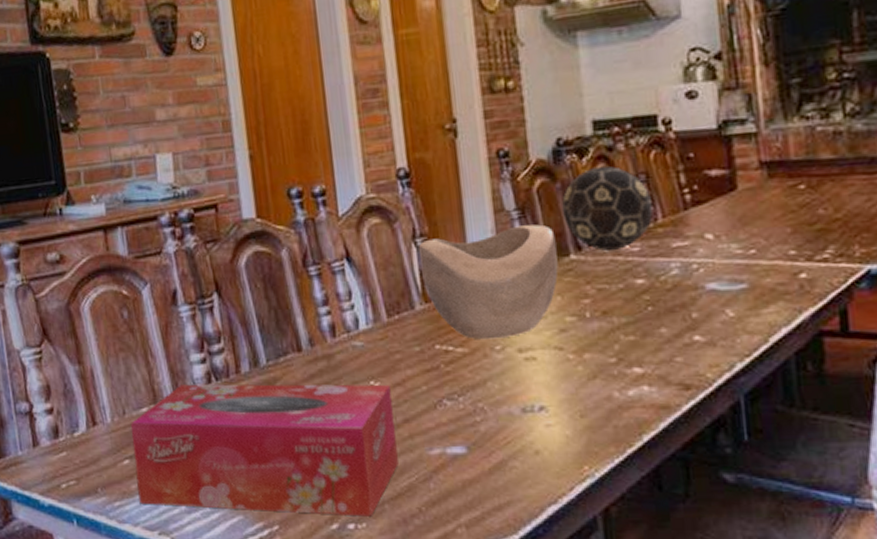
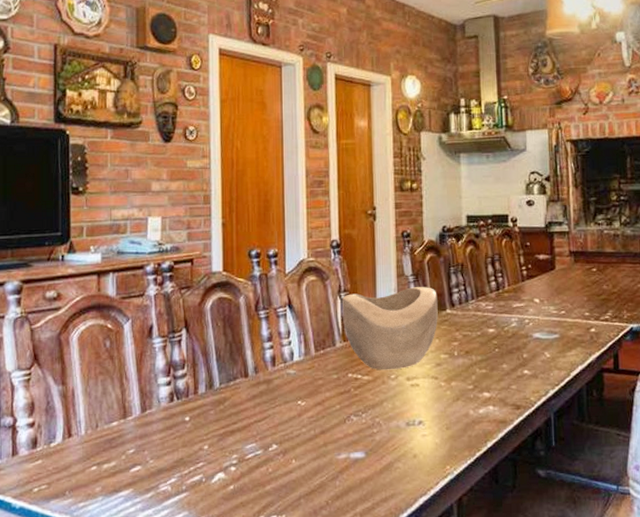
tissue box: present [130,384,399,517] -> none [101,402,314,510]
decorative ball: present [562,165,654,251] -> none [443,247,503,308]

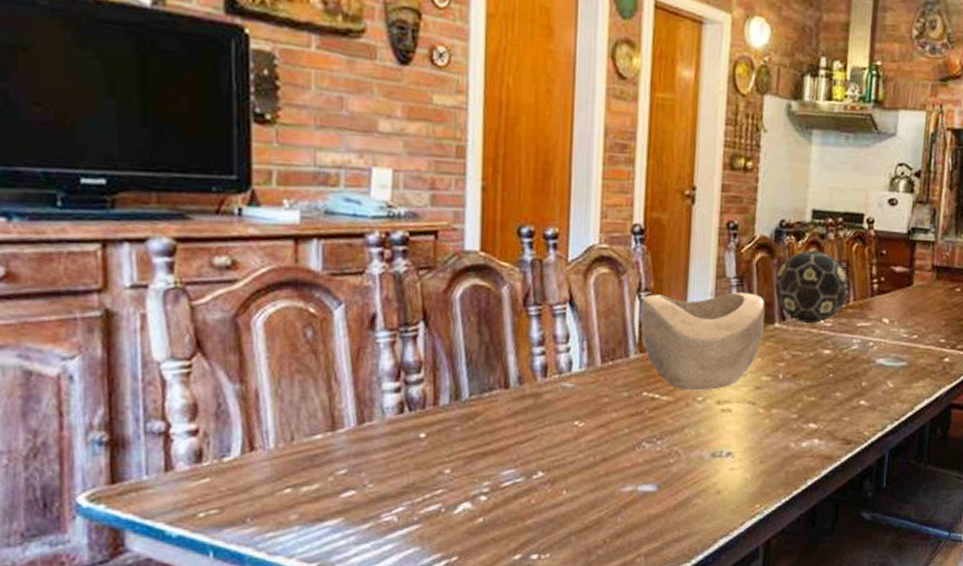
decorative ball: none [443,247,503,308] -> present [775,250,848,324]

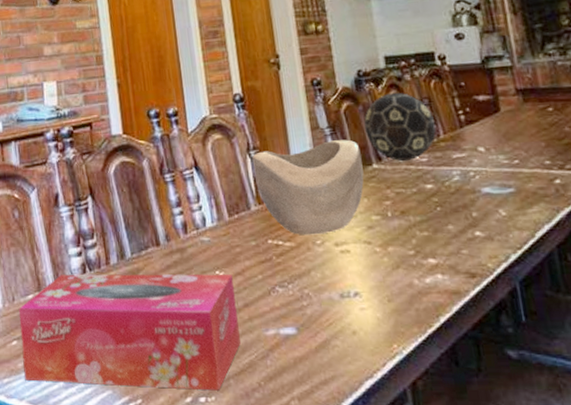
tissue box: none [298,413,594,548] -> present [18,274,241,391]

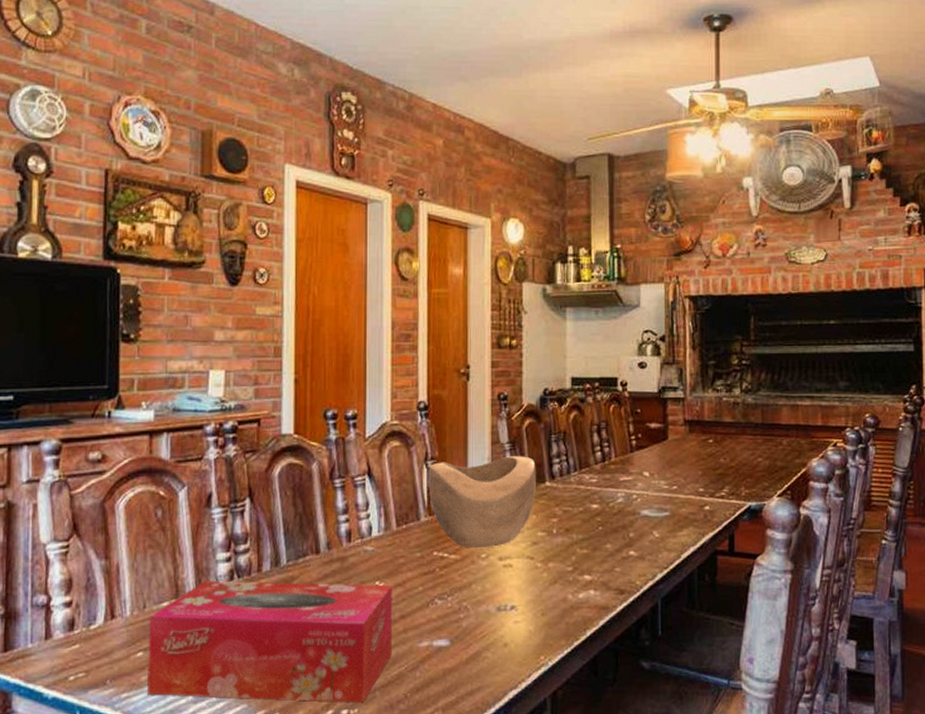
decorative ball: present [364,92,436,162] -> none [544,413,609,481]

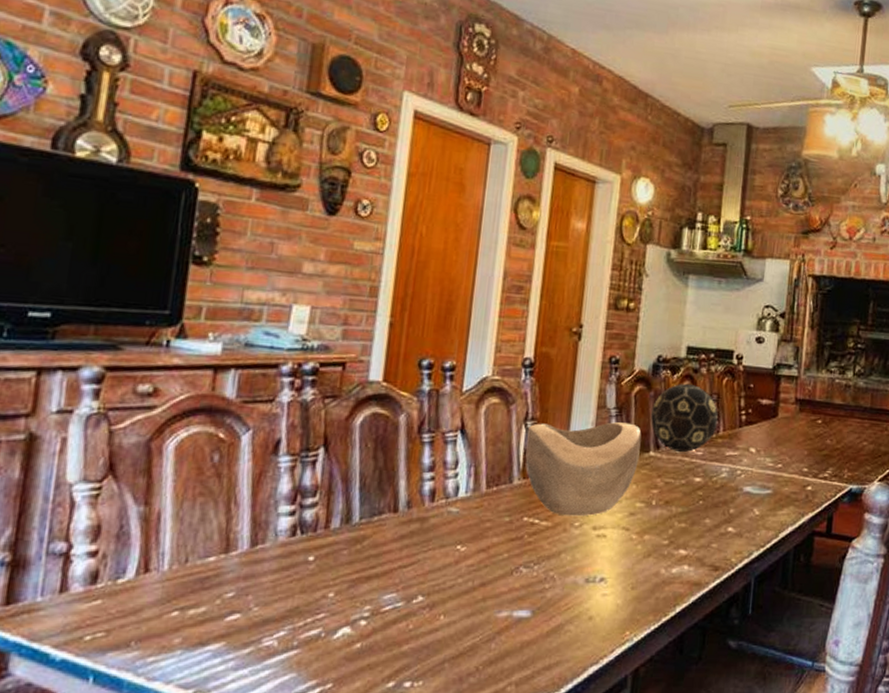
tissue box: present [147,581,392,703] -> none [179,535,475,675]
decorative ball: none [544,413,609,481] -> present [651,383,719,453]

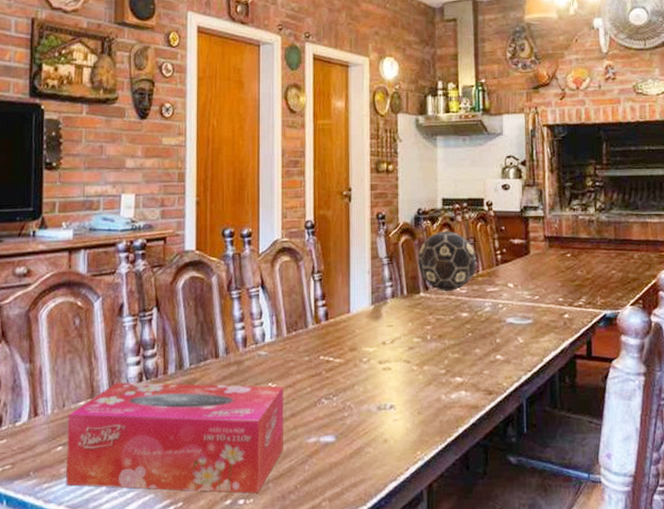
tissue box: none [179,535,475,675] -> present [66,382,283,494]
decorative bowl: present [525,422,642,517] -> none [315,269,412,353]

